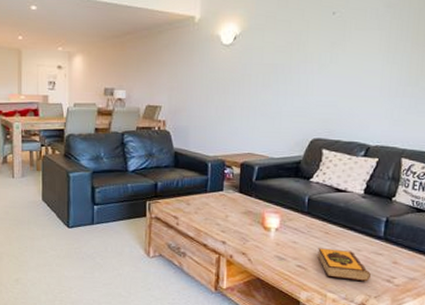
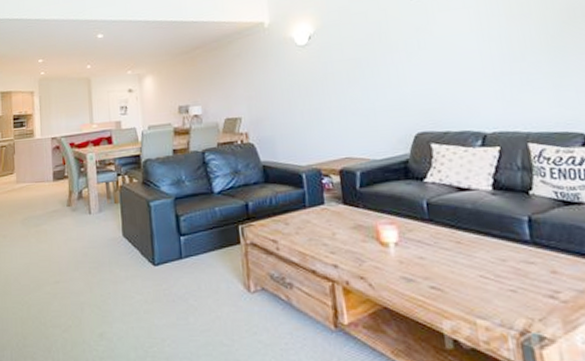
hardback book: present [317,248,371,282] -> none [452,261,527,301]

